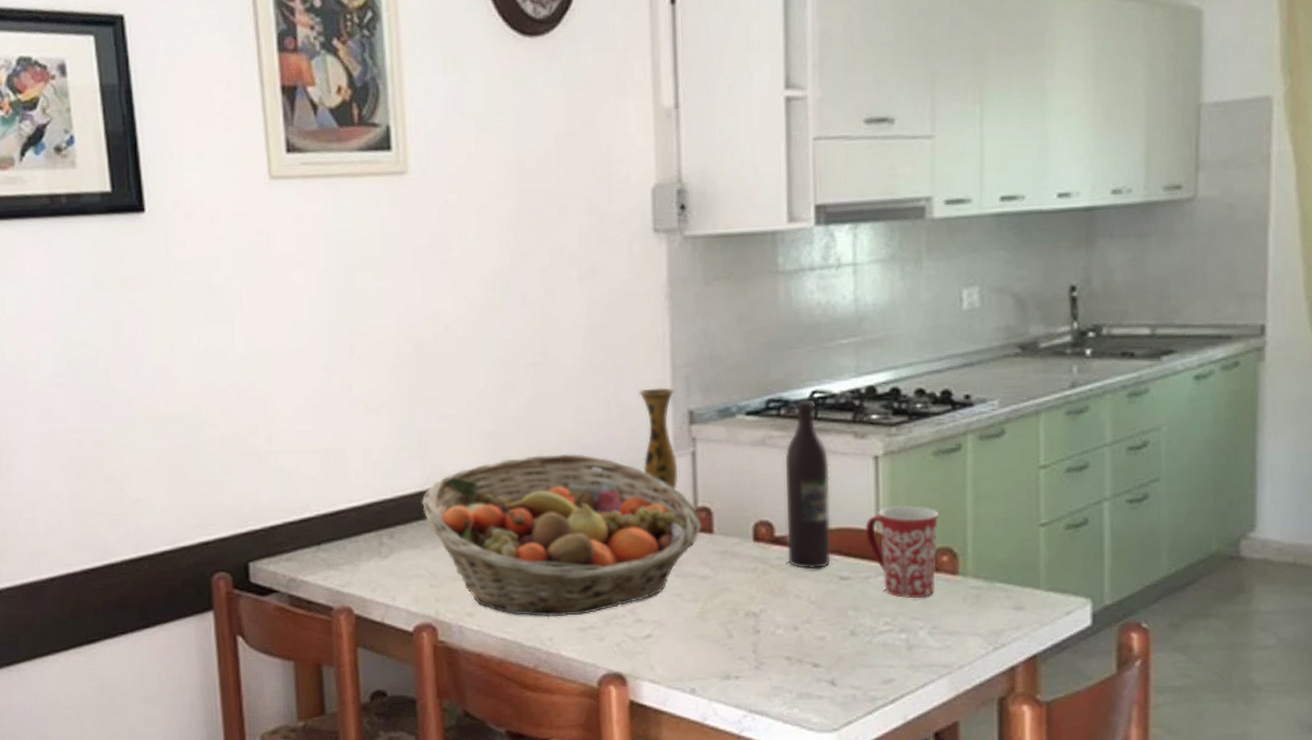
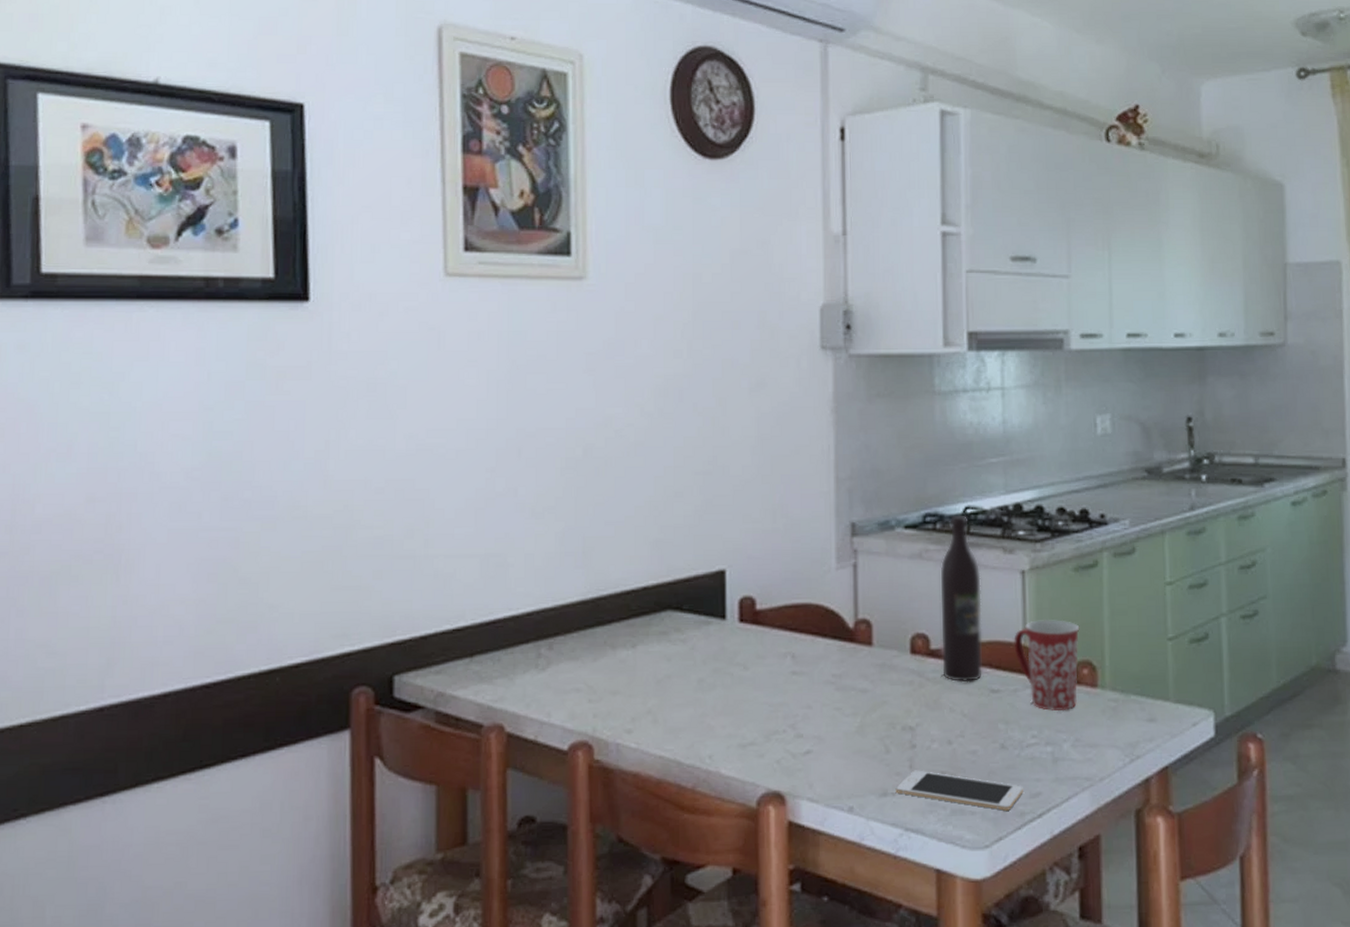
fruit basket: present [422,453,702,617] -> none [584,563,862,734]
vase: present [639,387,679,493] -> none [804,499,840,605]
cell phone: none [738,655,875,696] -> present [895,770,1023,811]

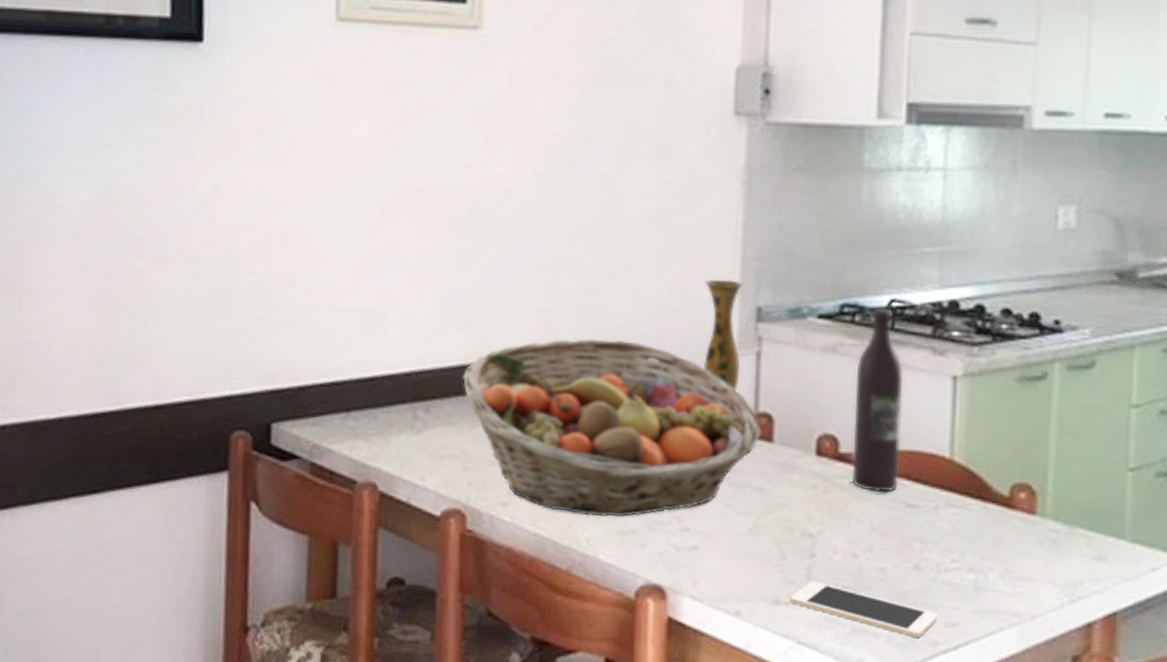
fruit basket: none [584,563,862,734] -> present [463,338,761,517]
vase: none [804,499,840,605] -> present [704,278,743,392]
mug: present [1014,619,1080,711] -> none [938,432,1019,537]

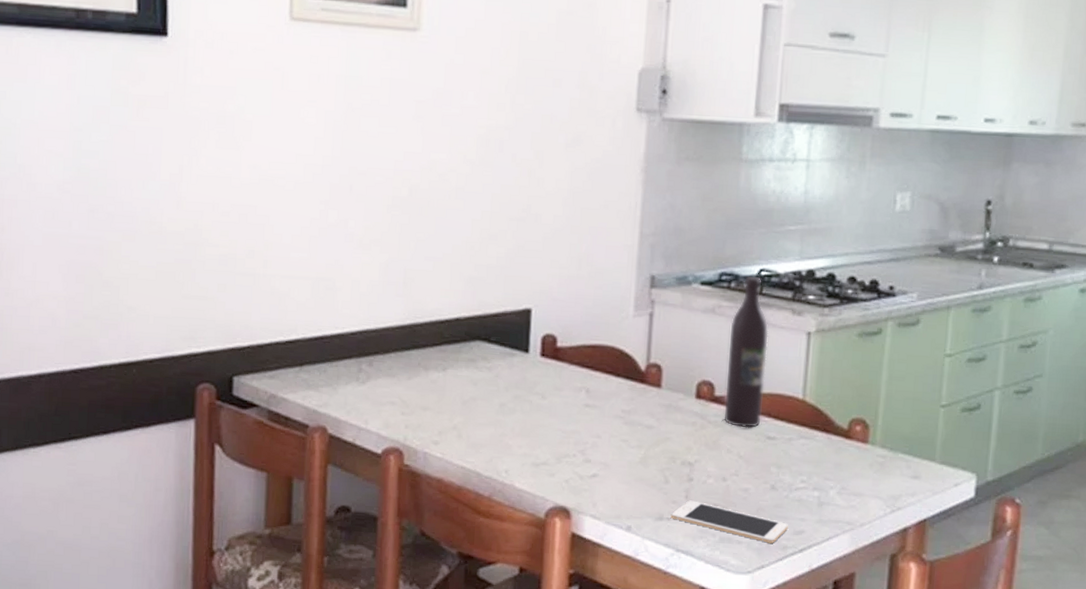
fruit basket: present [463,338,761,517] -> none [402,302,652,452]
vase: present [704,278,743,392] -> none [606,251,640,347]

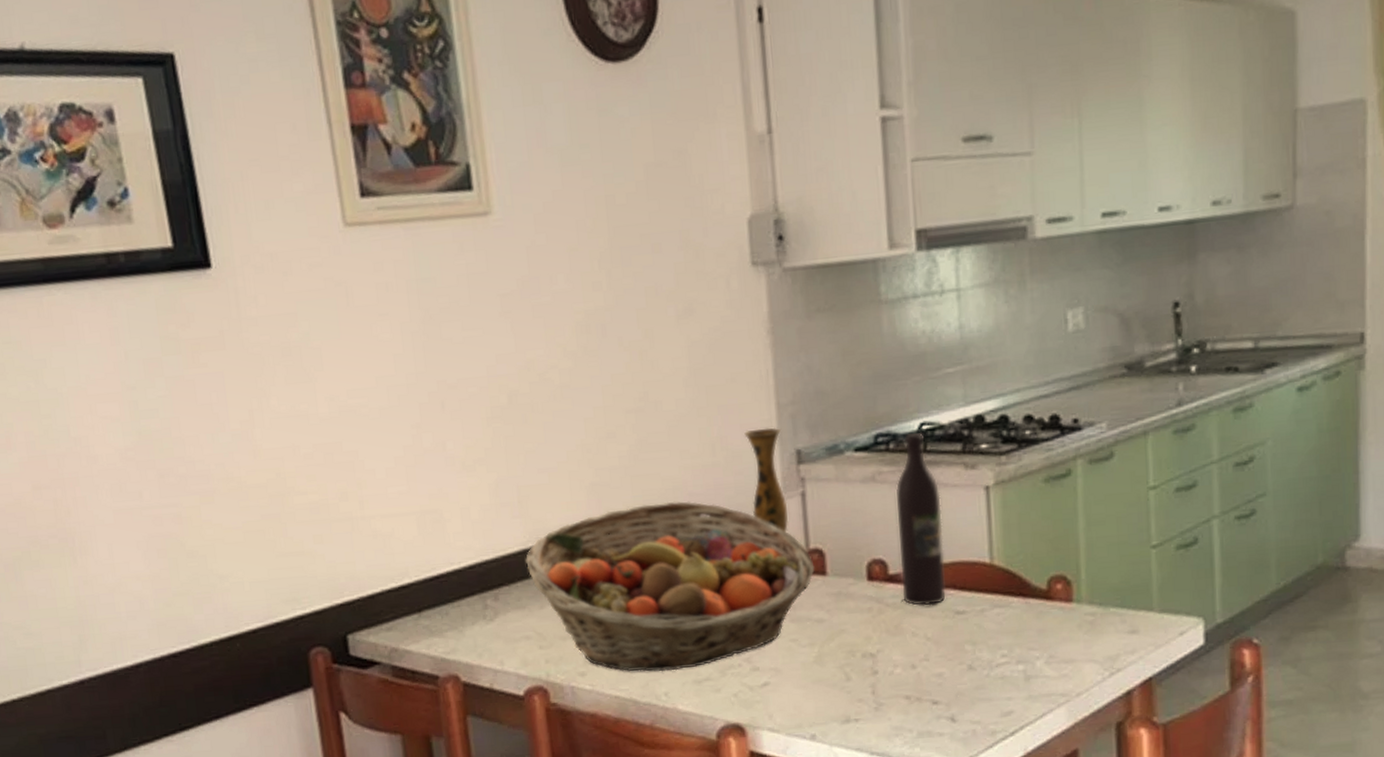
fruit basket: none [402,302,652,452] -> present [526,501,815,672]
vase: none [606,251,640,347] -> present [744,427,789,537]
cell phone: present [670,500,788,543] -> none [858,695,994,731]

